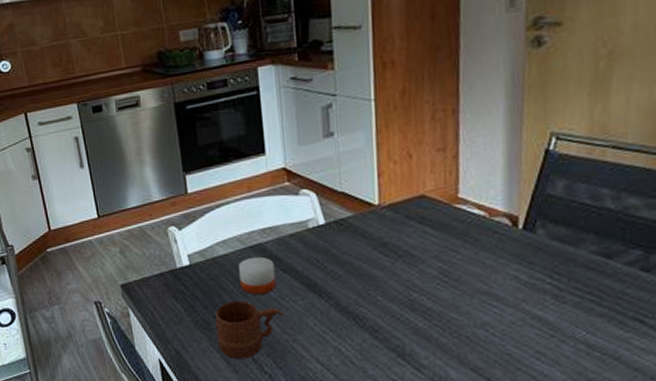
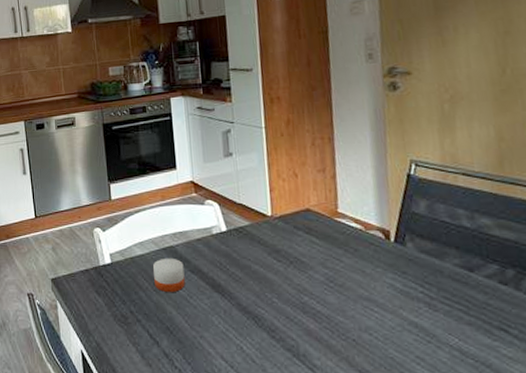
mug: present [215,300,283,359] -> none [132,297,191,353]

